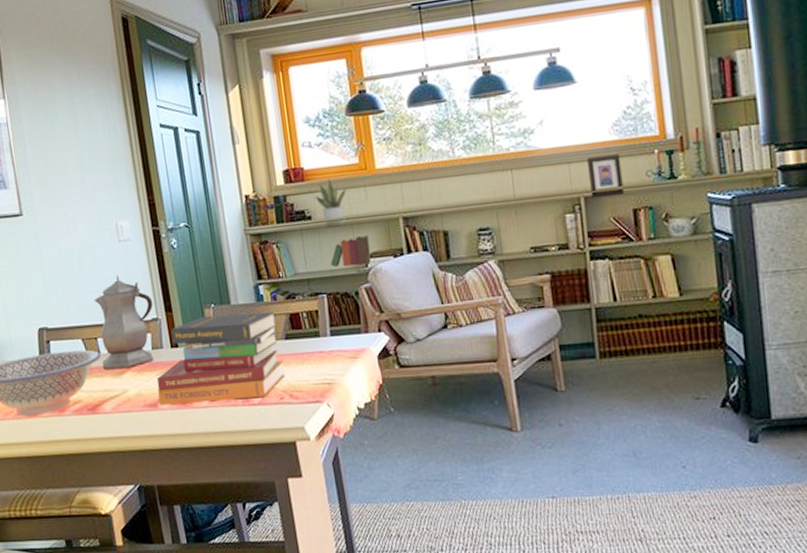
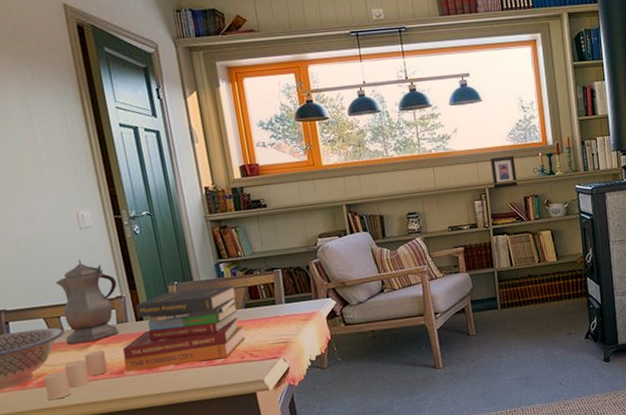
candle: none [80,378,142,431] -> present [43,350,108,401]
potted plant: present [315,178,347,228] -> none [269,172,298,214]
books: present [330,236,371,268] -> none [284,220,320,247]

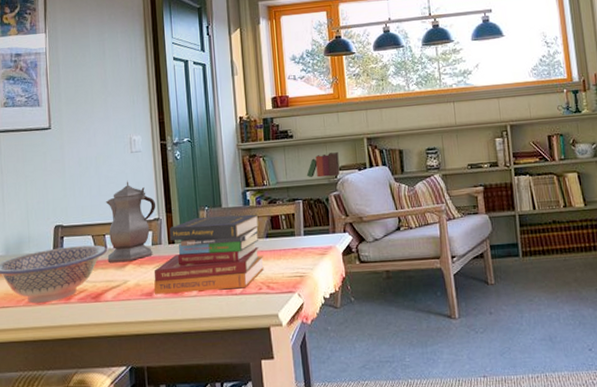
candle: present [43,350,108,401] -> none [85,270,140,317]
books: none [284,220,320,247] -> present [306,152,340,178]
picture frame: present [491,156,518,188] -> none [513,92,541,126]

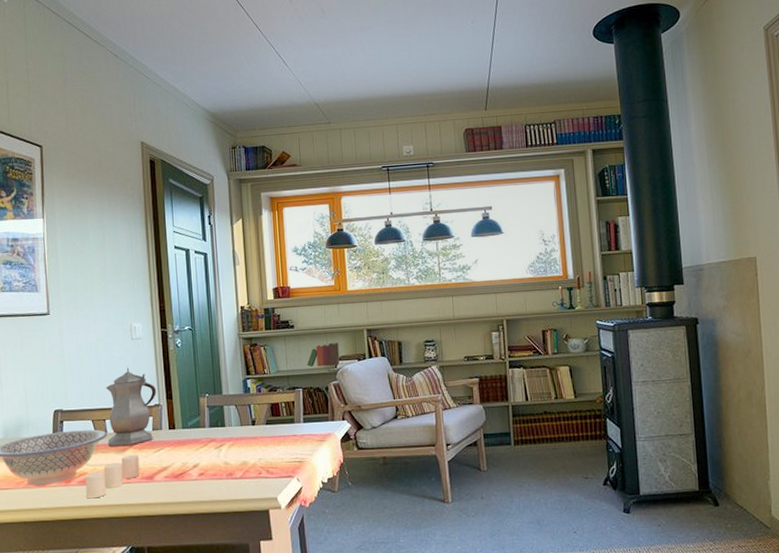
candle: none [85,270,140,317] -> present [85,454,140,499]
books: present [154,214,264,295] -> none [154,401,264,478]

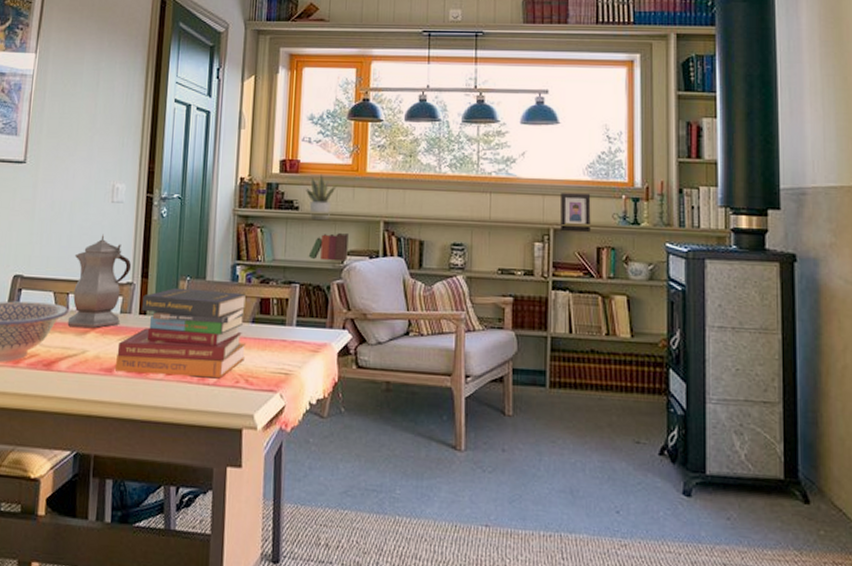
candle: present [85,454,140,499] -> none [34,339,100,387]
books: none [154,401,264,478] -> present [116,287,247,379]
potted plant: none [298,295,324,335] -> present [306,173,337,221]
picture frame: none [510,288,536,320] -> present [560,193,591,232]

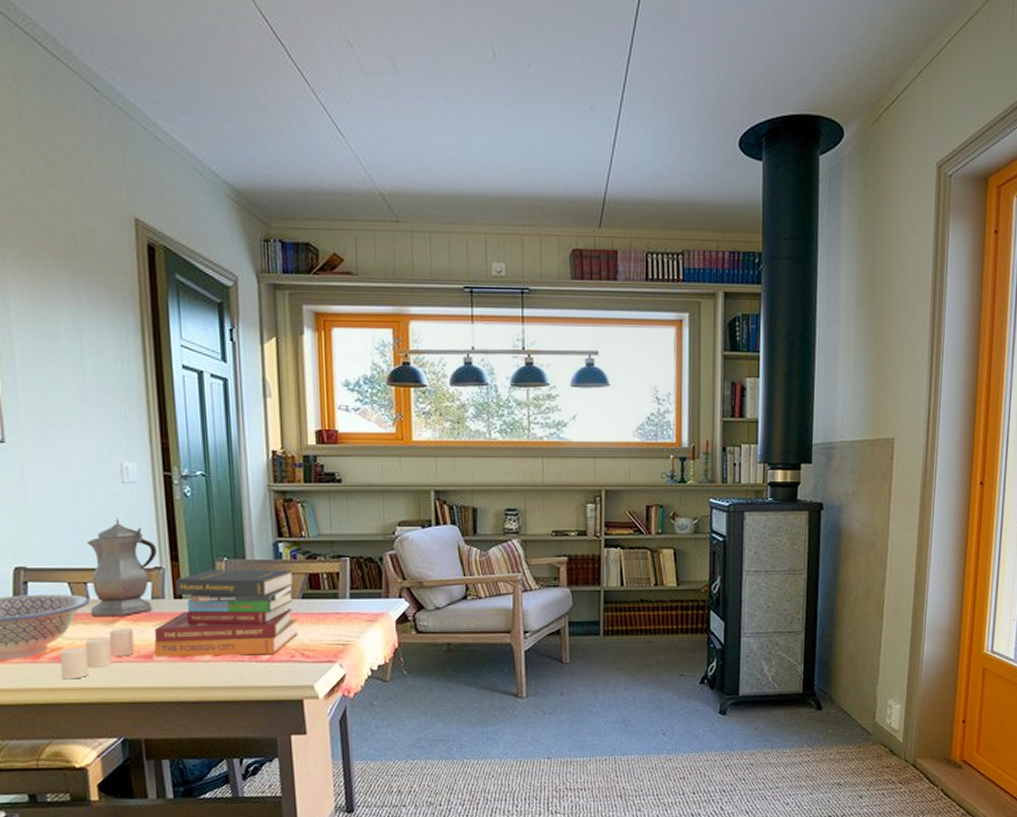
candle: none [34,339,100,387] -> present [60,627,135,680]
potted plant: present [306,173,337,221] -> none [347,443,381,493]
books: present [308,233,349,262] -> none [356,505,399,533]
picture frame: present [560,193,591,232] -> none [612,455,641,491]

